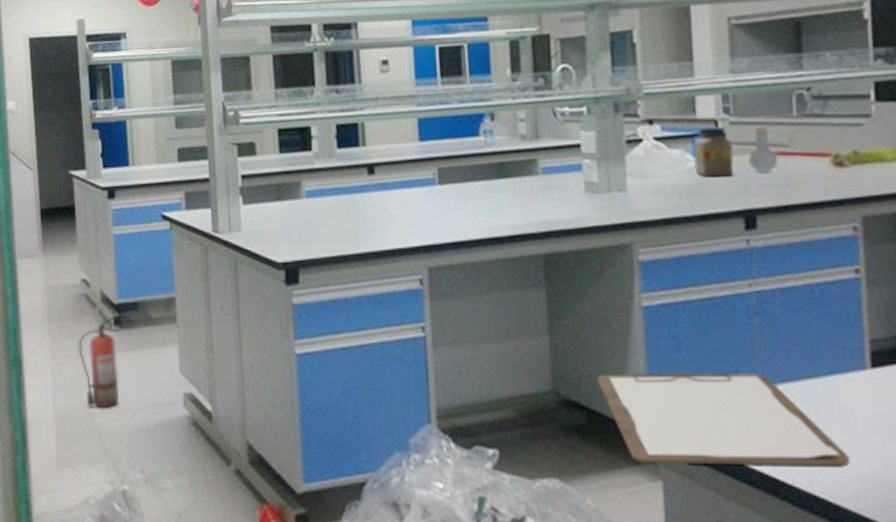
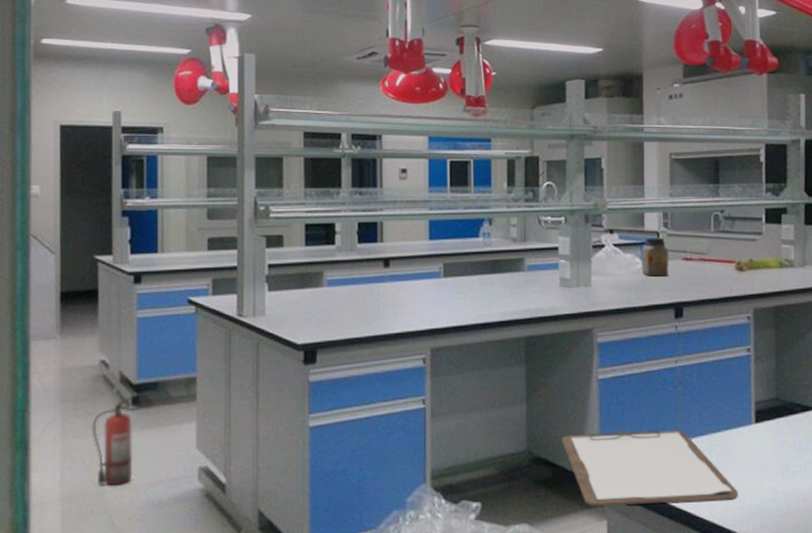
flask: present [749,127,779,173] -> none [680,239,700,275]

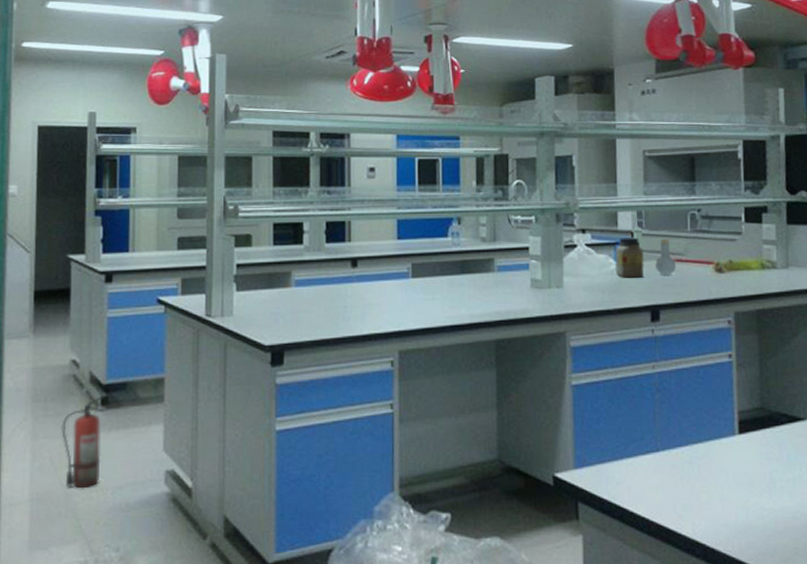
clipboard: present [561,430,738,507] -> none [533,439,722,521]
flask: none [680,239,700,275] -> present [655,239,677,276]

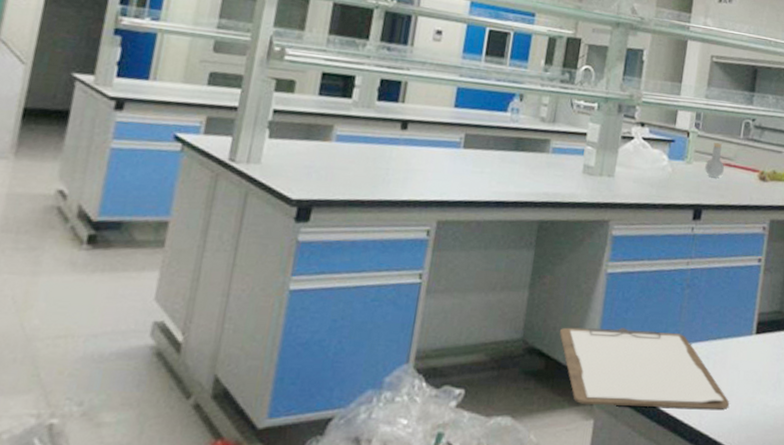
fire extinguisher: present [61,395,107,489] -> none [28,233,95,334]
clipboard: none [533,439,722,521] -> present [559,327,729,409]
jar: present [615,237,644,278] -> none [667,136,697,177]

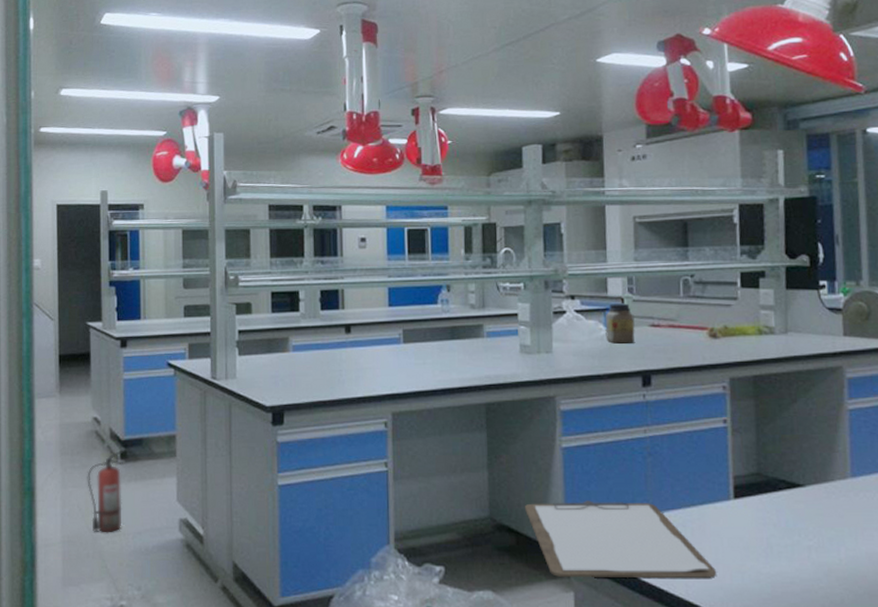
fire extinguisher: none [28,233,95,334] -> present [87,450,125,533]
jar: none [667,136,697,177] -> present [605,303,635,344]
flask: present [705,142,725,178] -> none [646,305,669,342]

